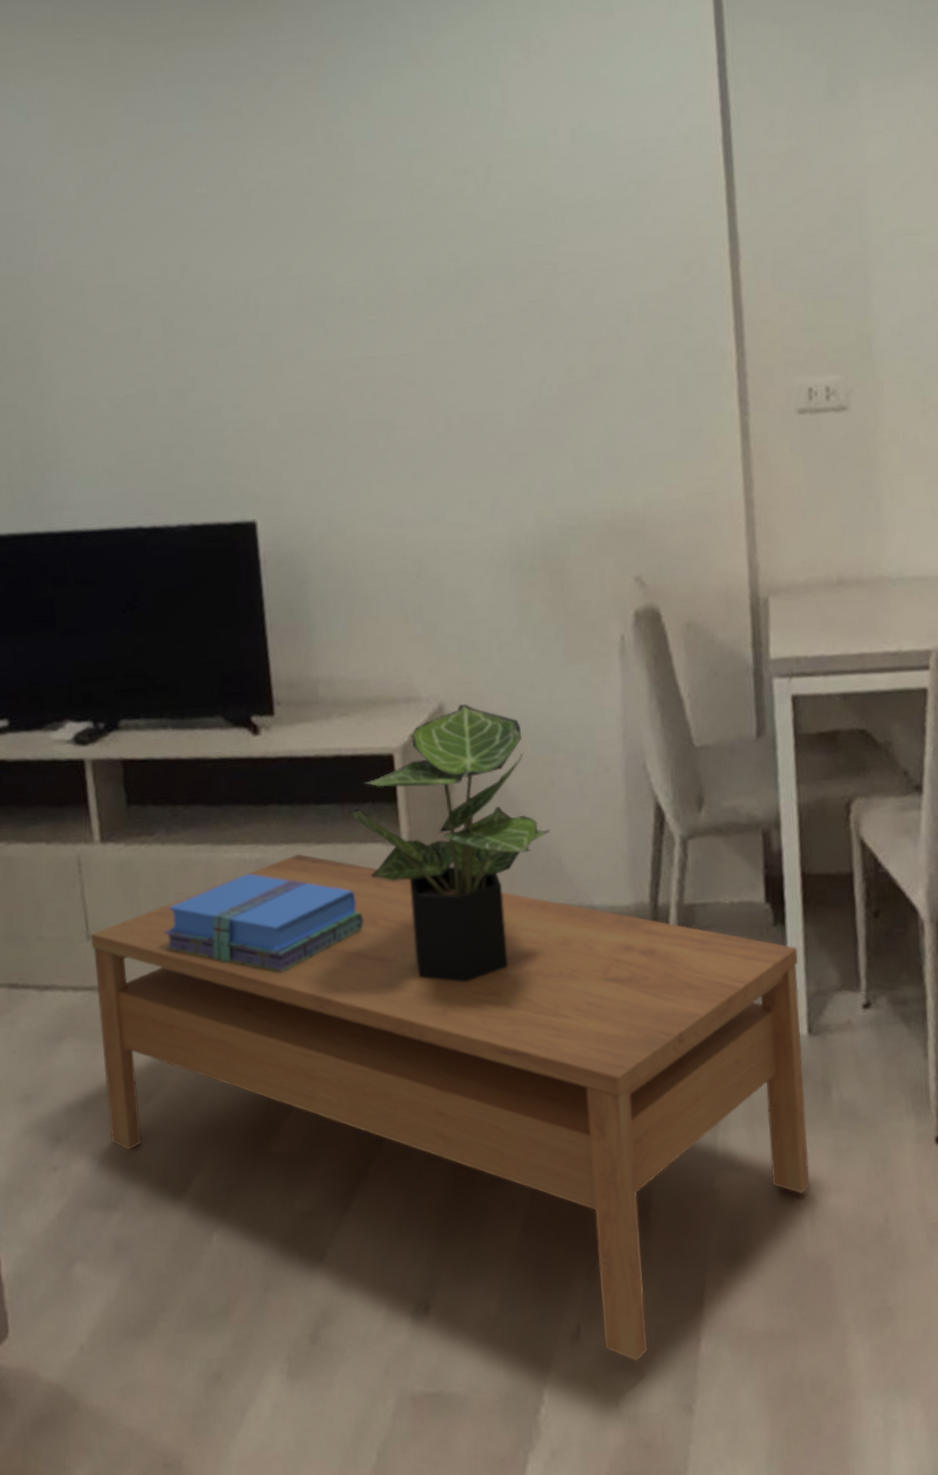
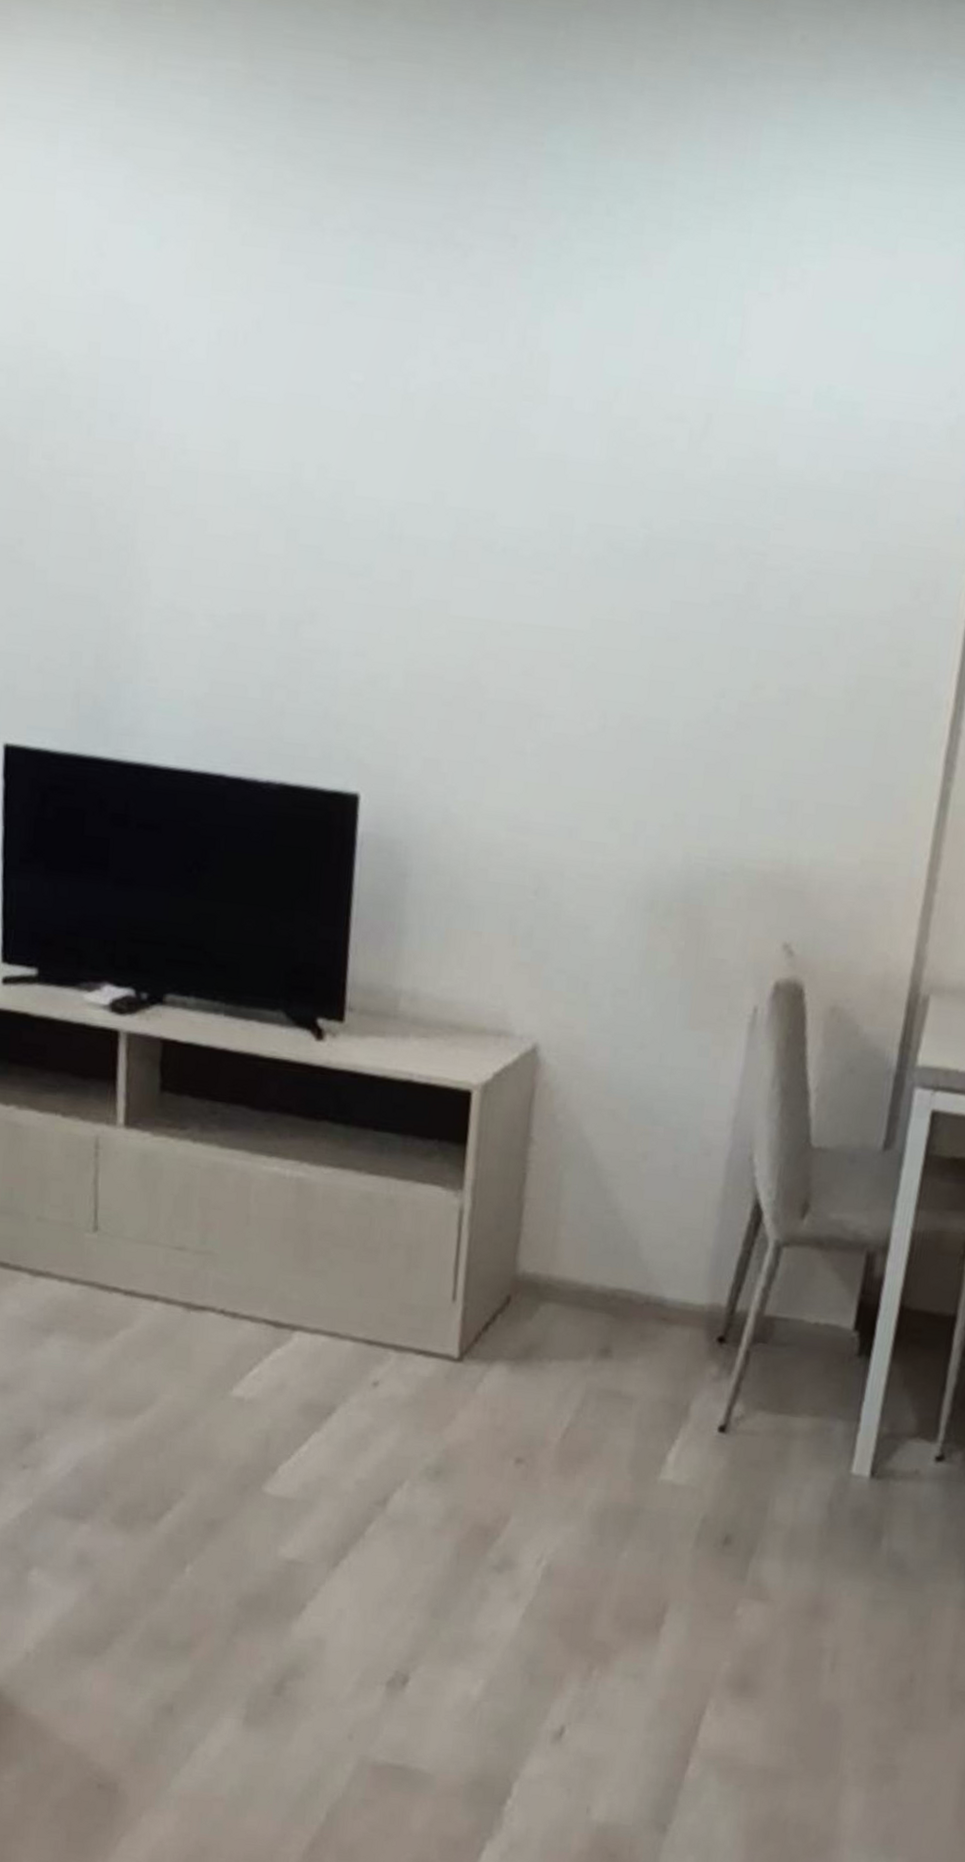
coffee table: present [90,853,810,1361] -> none [90,1180,878,1772]
books: present [164,874,364,972] -> none [180,1192,407,1306]
potted plant: present [347,704,550,982] -> none [408,1050,632,1354]

